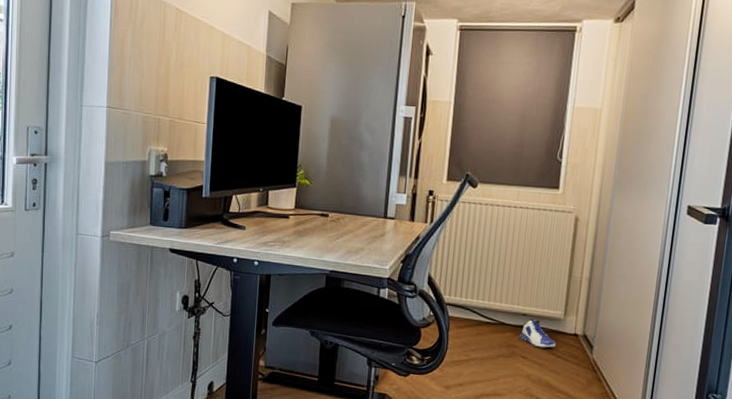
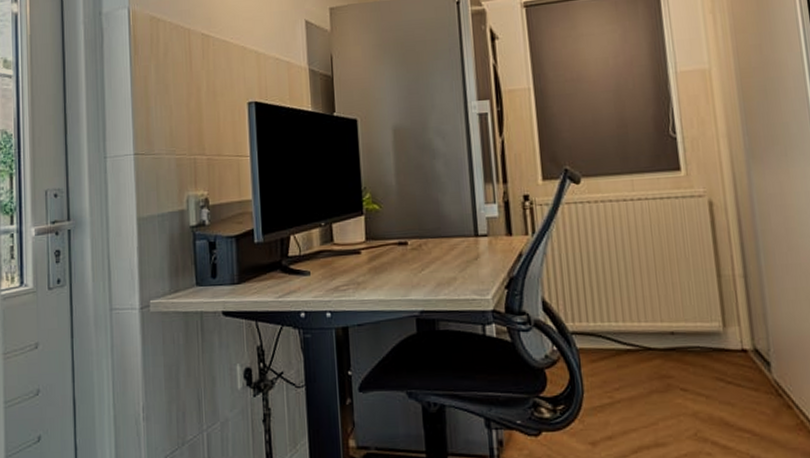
sneaker: present [518,318,556,348] -> none [671,336,721,374]

